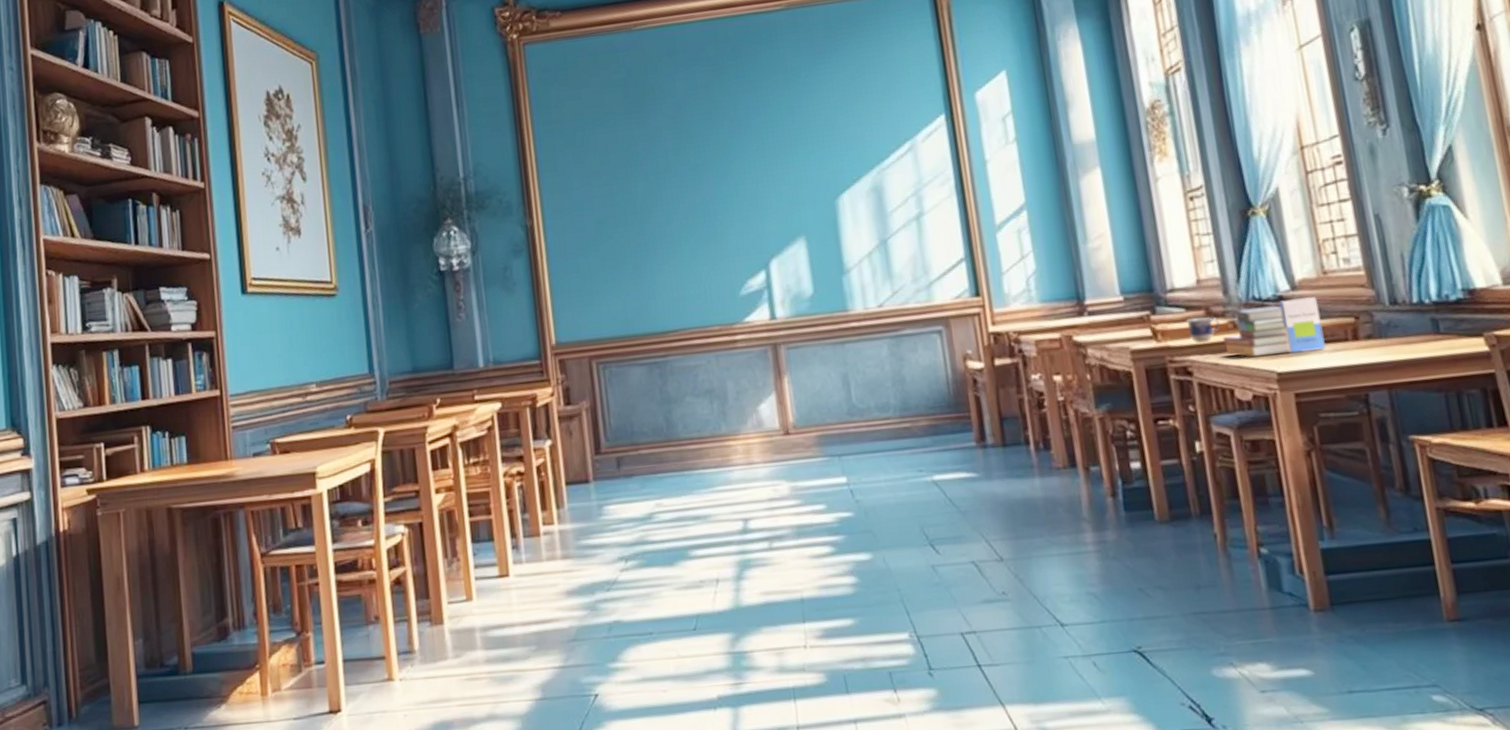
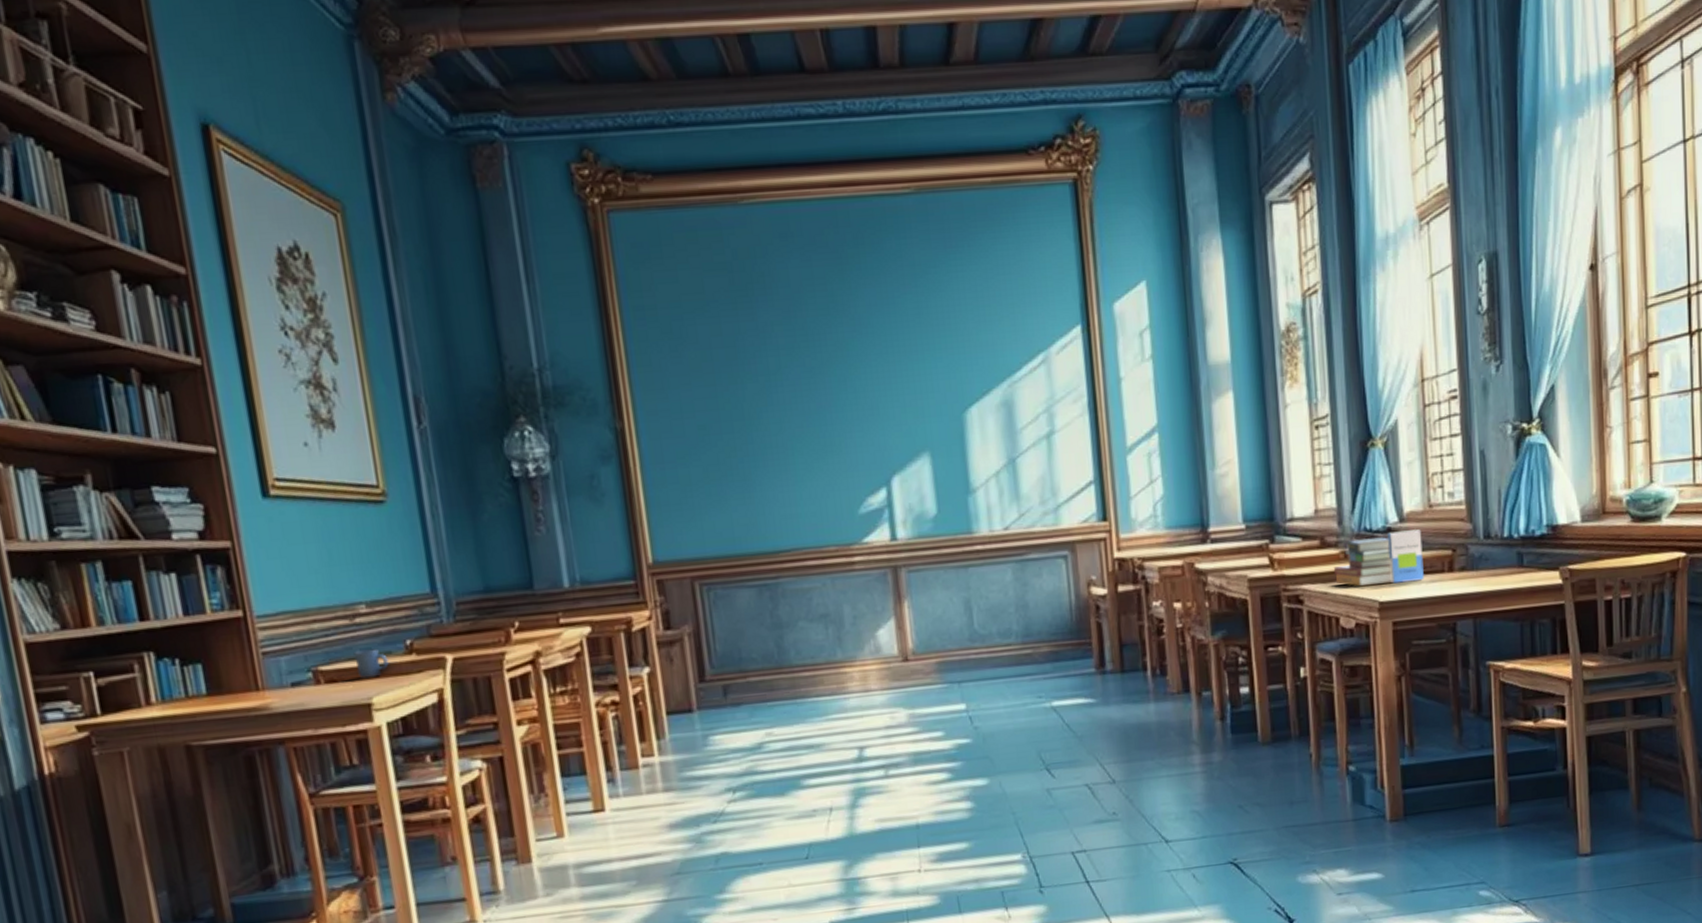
mug: none [304,423,332,450] -> present [353,648,389,679]
cup: present [1186,316,1220,344] -> none [1302,546,1332,574]

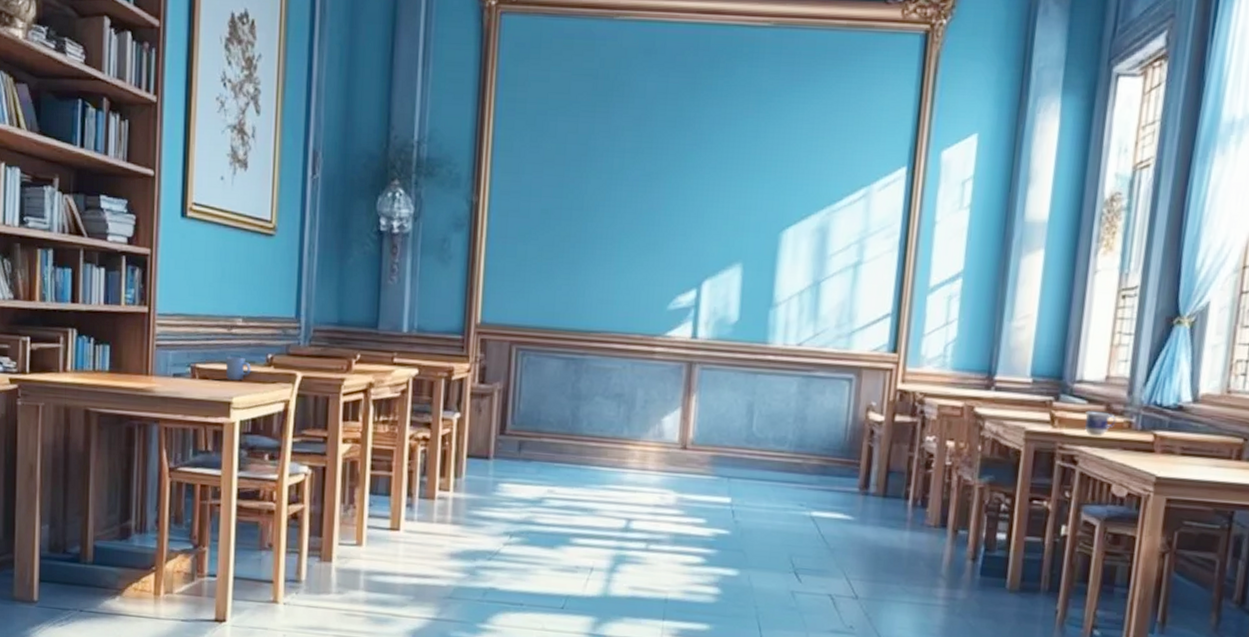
cup: none [1302,546,1332,574] -> present [1084,411,1117,437]
books: present [1333,537,1392,587] -> none [1114,411,1179,460]
book: present [1387,529,1424,584] -> none [1172,410,1215,464]

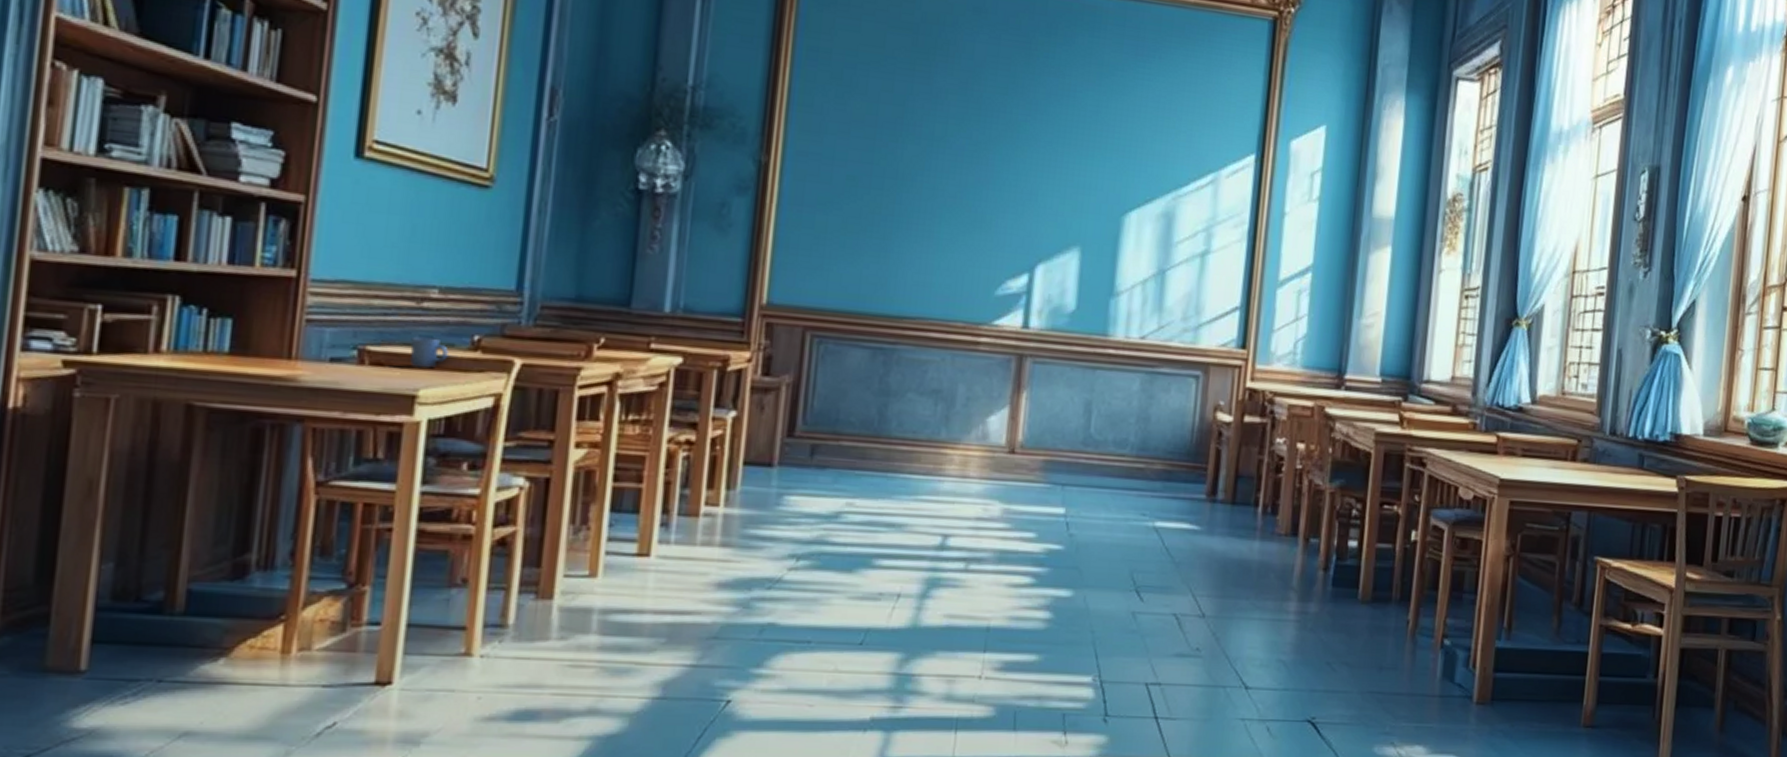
cup: present [1084,411,1117,437] -> none [1431,411,1462,439]

